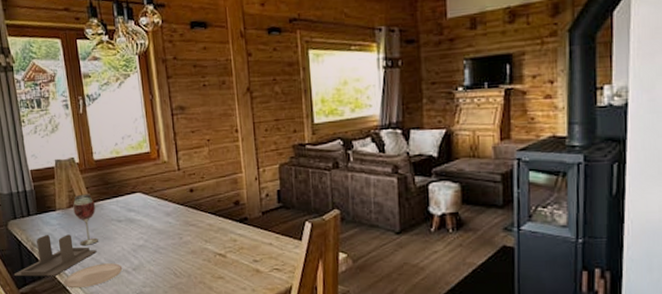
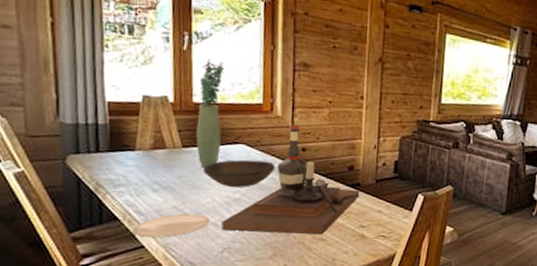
napkin holder: present [13,234,97,277] -> none [65,176,181,222]
wineglass: present [73,194,98,245] -> none [158,136,187,193]
vase: none [96,117,122,219] -> present [196,58,225,168]
bowl: none [110,206,170,235] -> present [203,159,276,188]
wine bottle: none [132,167,249,276] -> present [221,125,360,235]

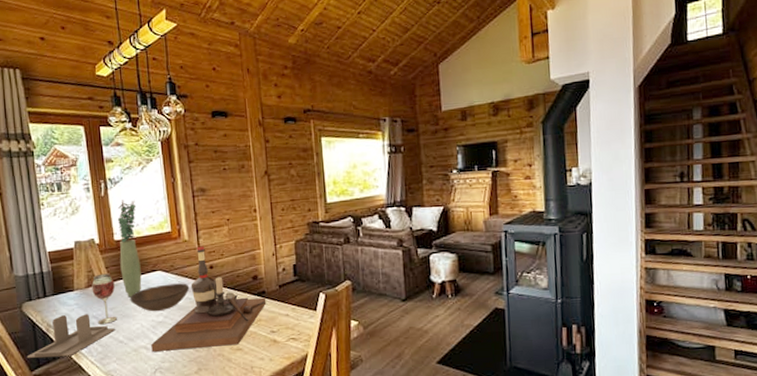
napkin holder: none [65,176,181,222] -> present [26,314,115,359]
plate: present [132,213,210,238] -> none [79,340,142,368]
wineglass: none [158,136,187,193] -> present [91,273,117,324]

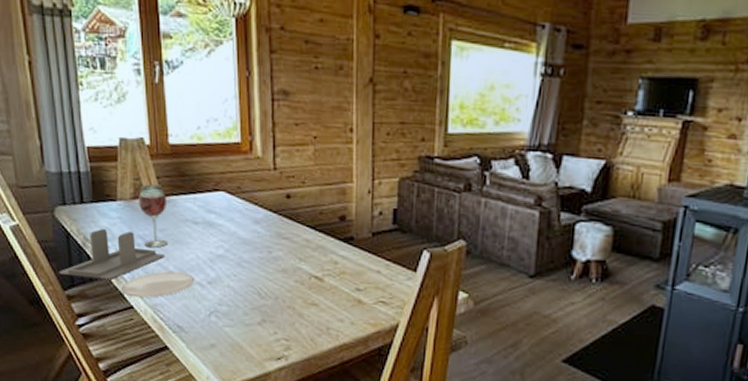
plate: none [79,340,142,368] -> present [120,271,195,298]
vase: present [117,200,142,298] -> none [173,91,200,220]
bowl: present [130,283,190,312] -> none [184,209,259,243]
wine bottle: present [151,246,267,352] -> none [207,166,354,299]

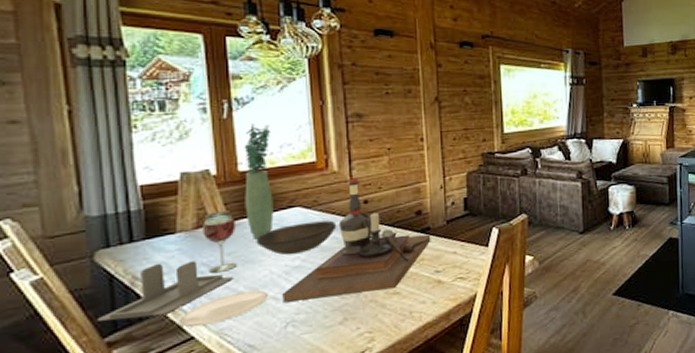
vase: none [173,91,200,220] -> present [244,123,274,239]
bowl: none [184,209,259,243] -> present [256,220,337,255]
wine bottle: none [207,166,354,299] -> present [282,178,431,302]

